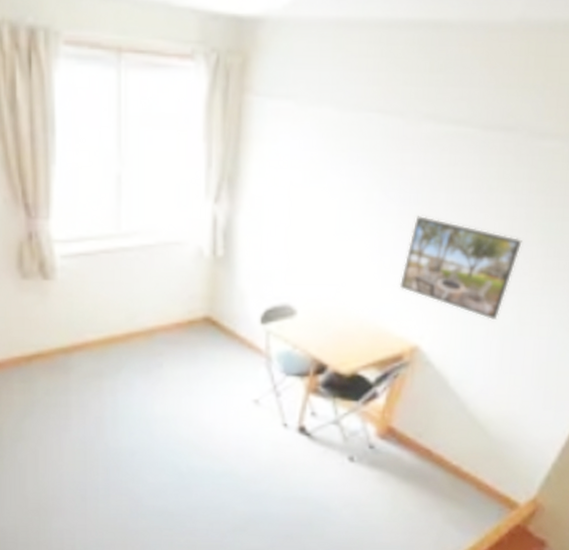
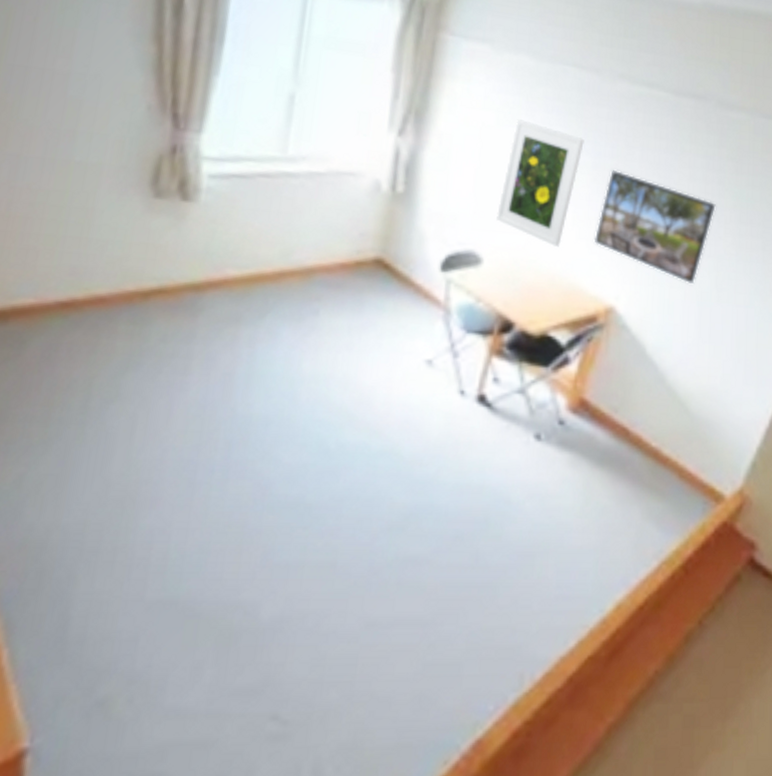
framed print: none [308,174,389,294] -> present [496,119,584,247]

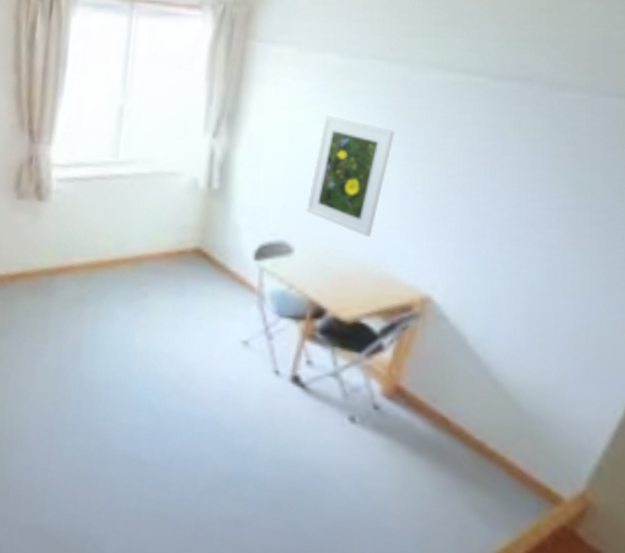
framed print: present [594,170,716,284] -> none [407,160,546,274]

